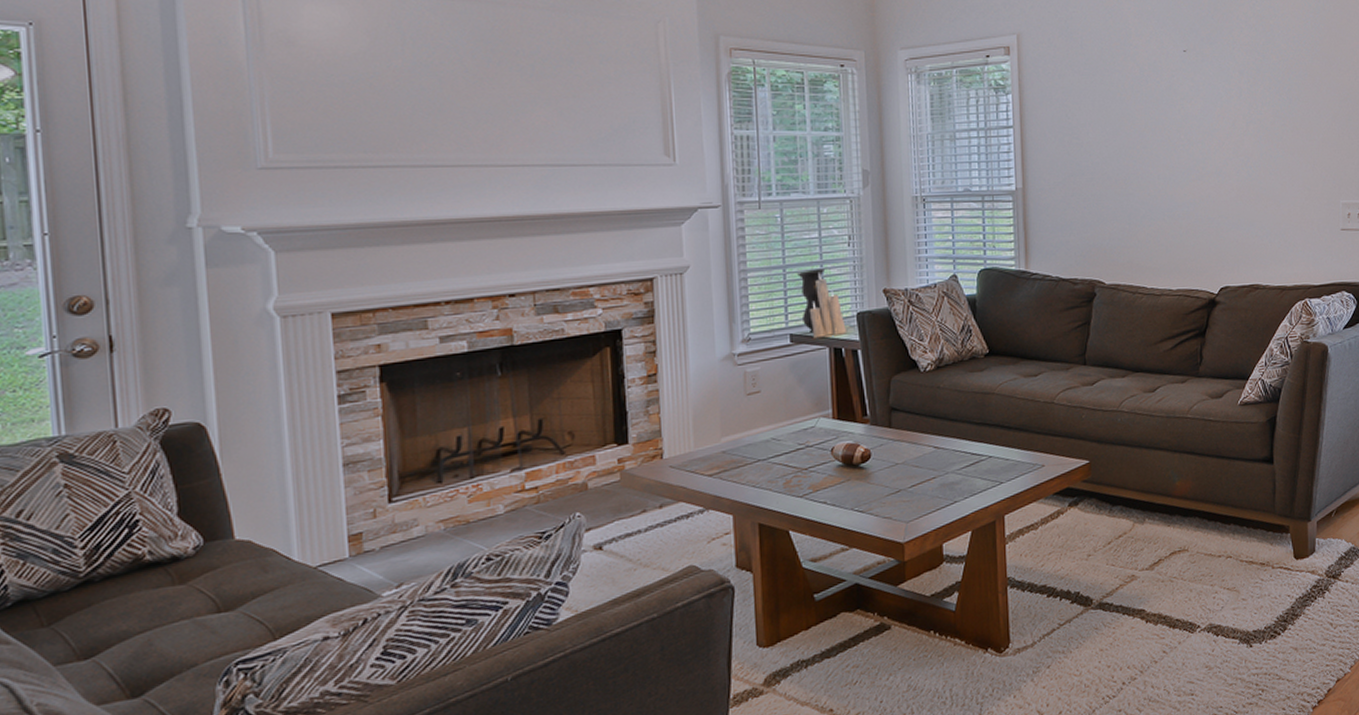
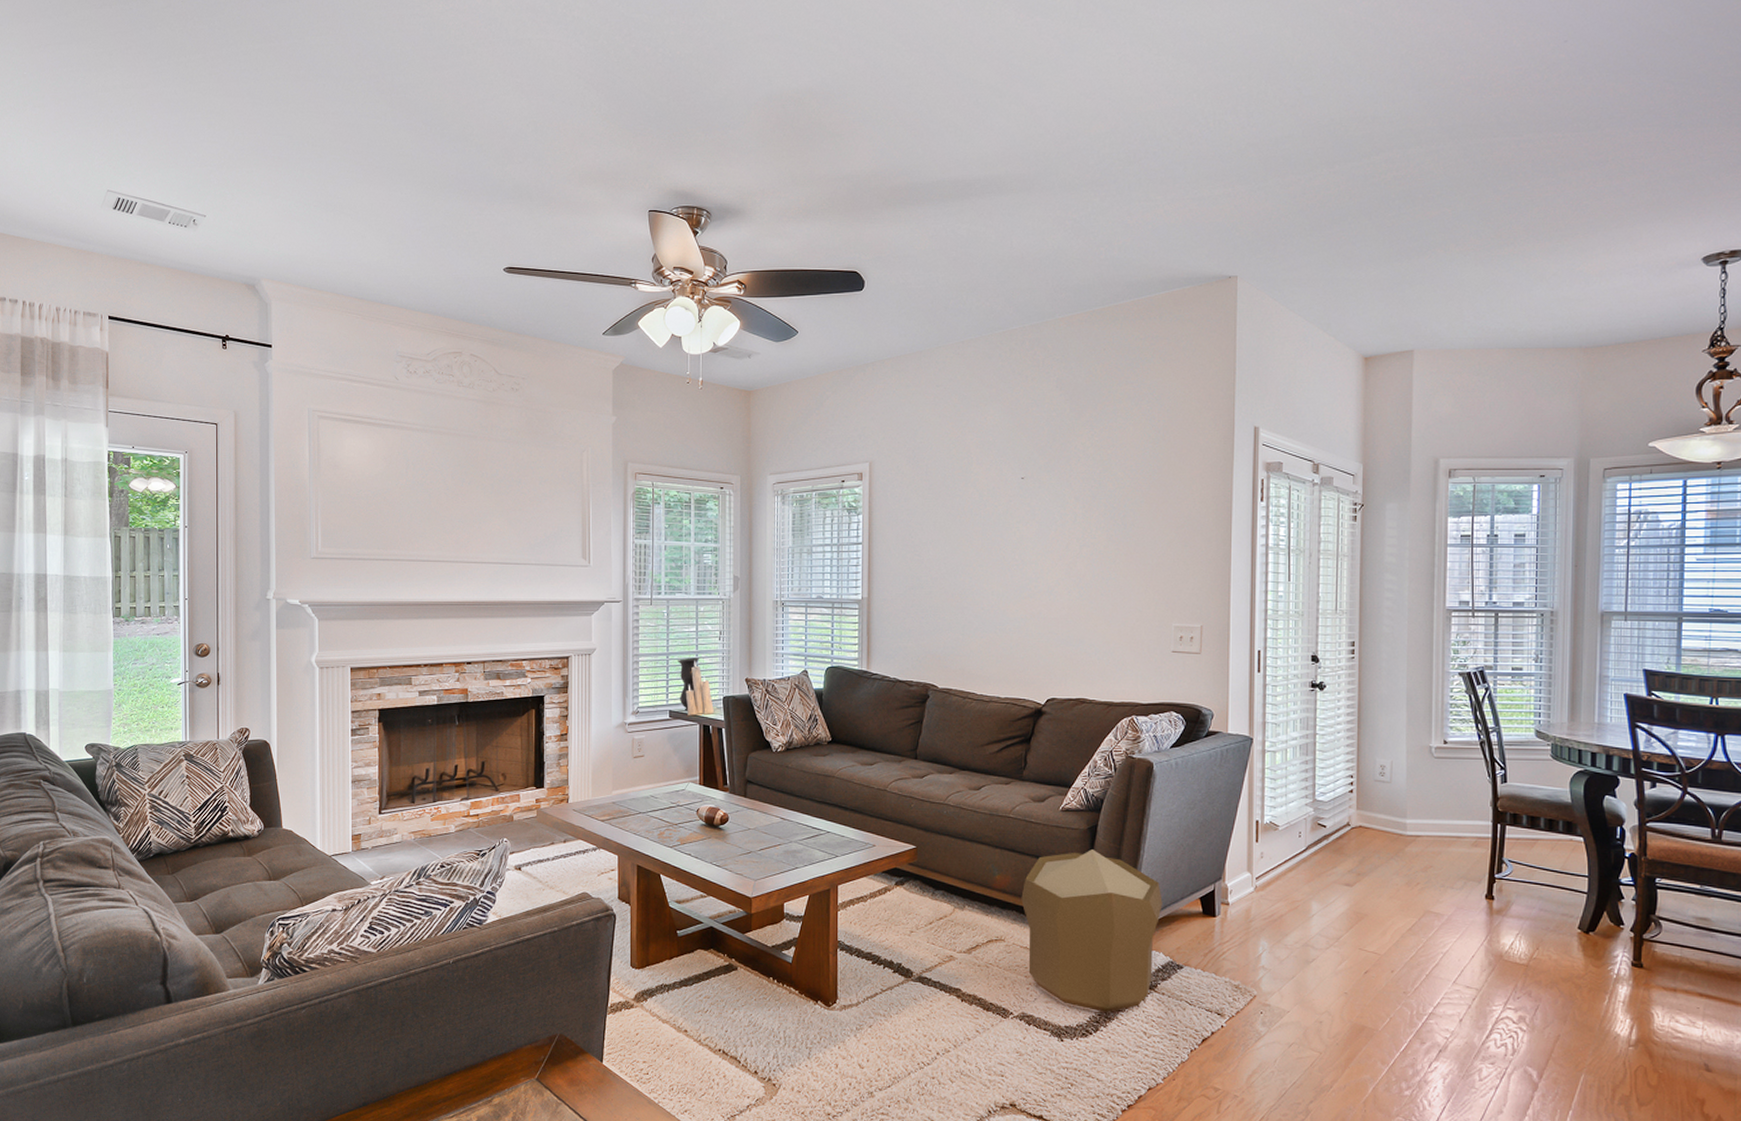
pouf: none [1203,442,1343,611] -> present [1021,849,1163,1014]

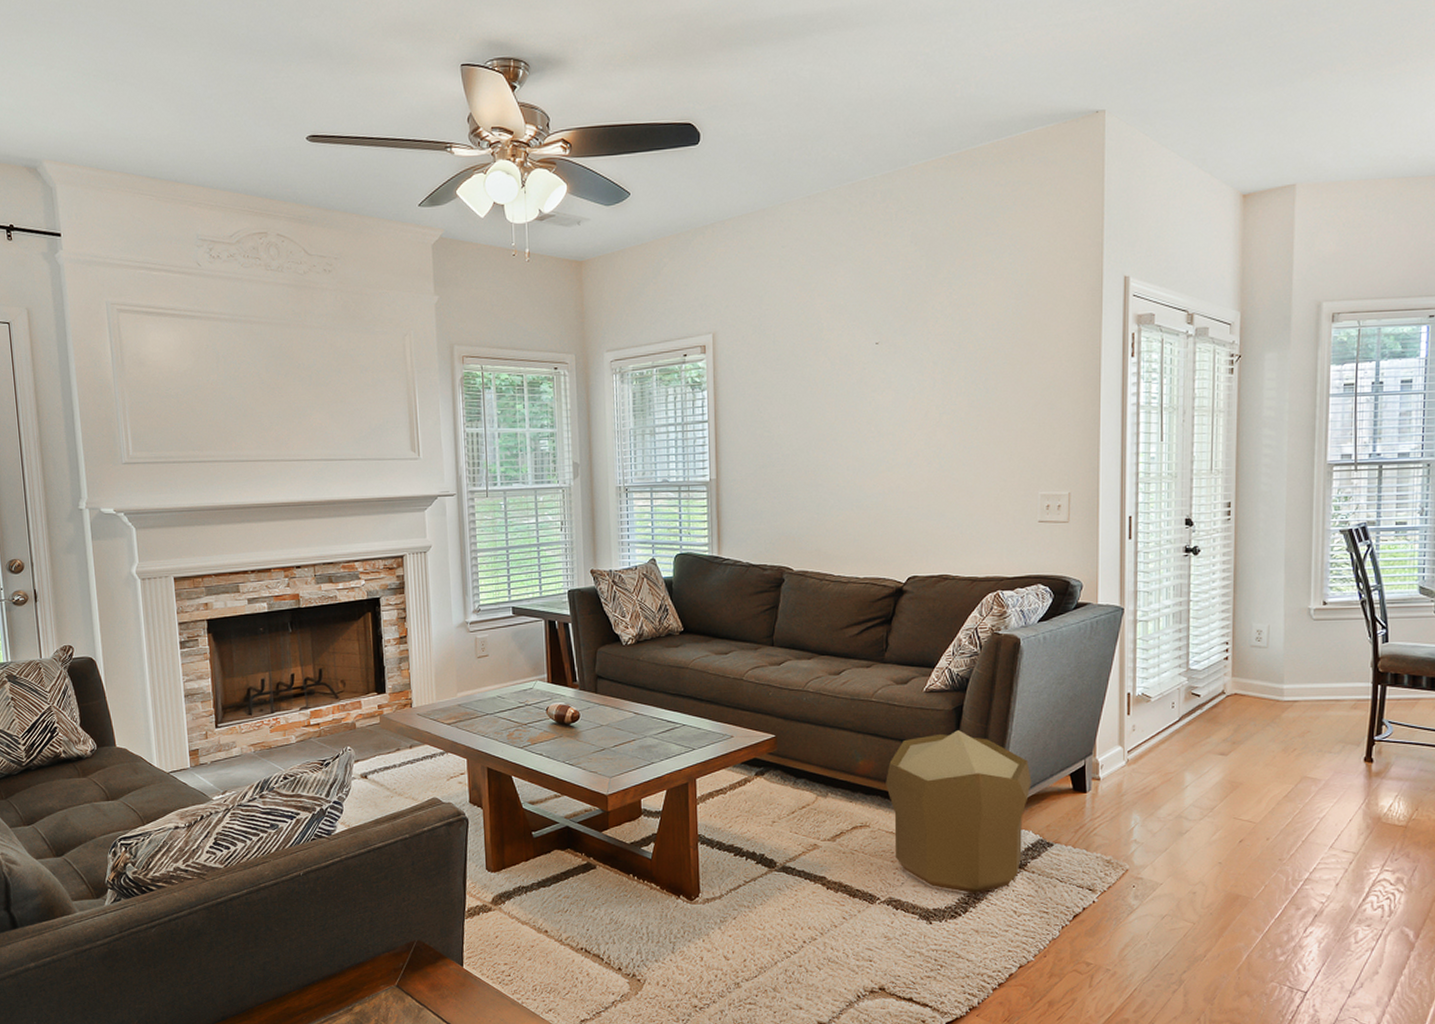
vase: present [678,657,699,710] -> none [518,550,541,606]
candle: present [685,660,715,715] -> none [528,553,560,611]

